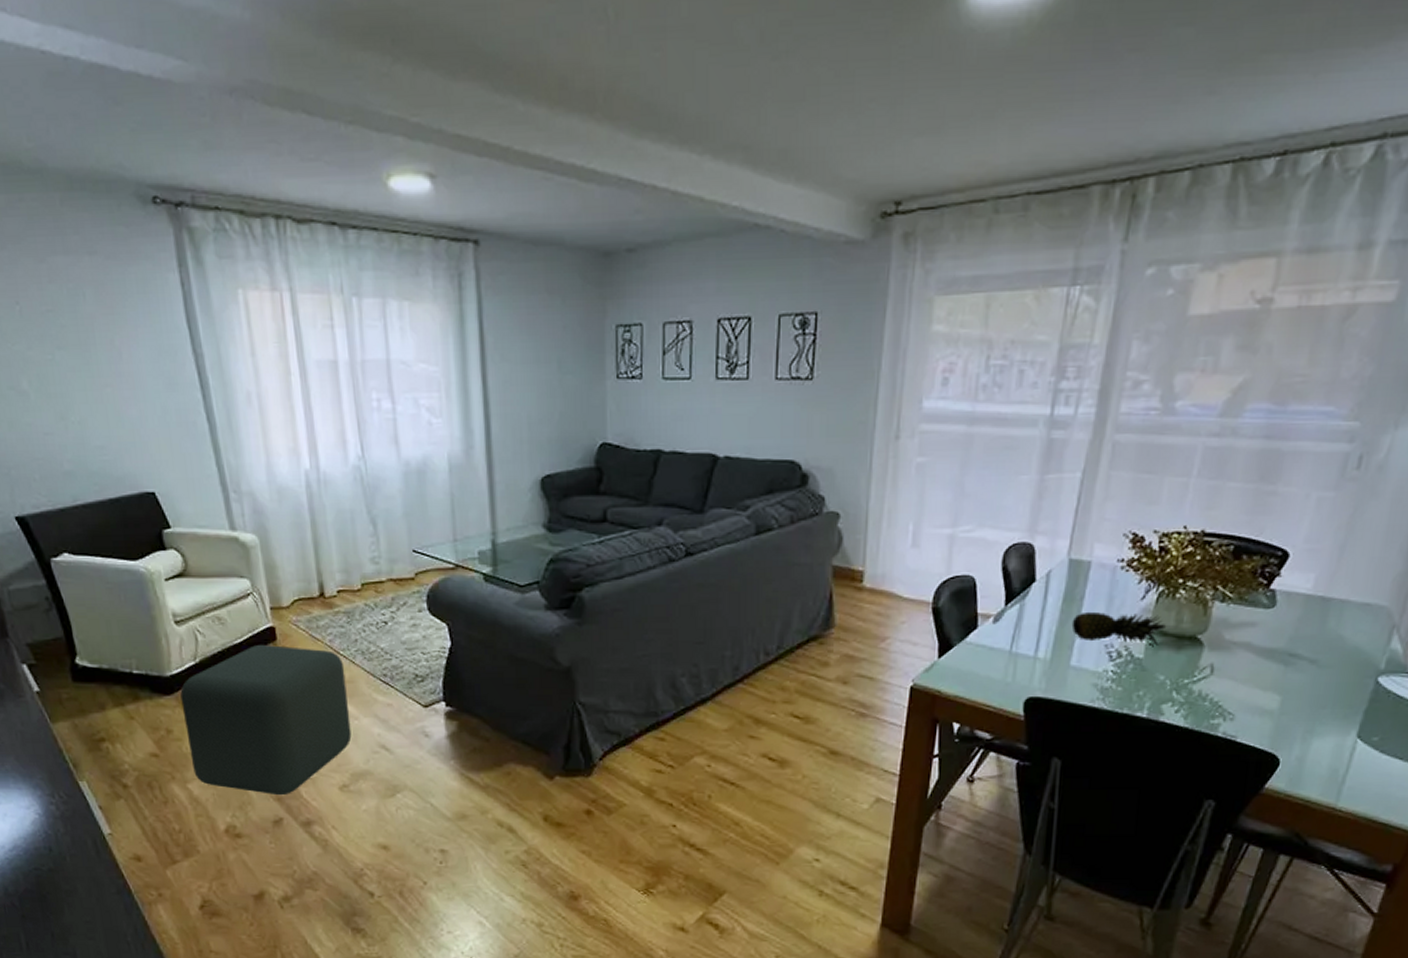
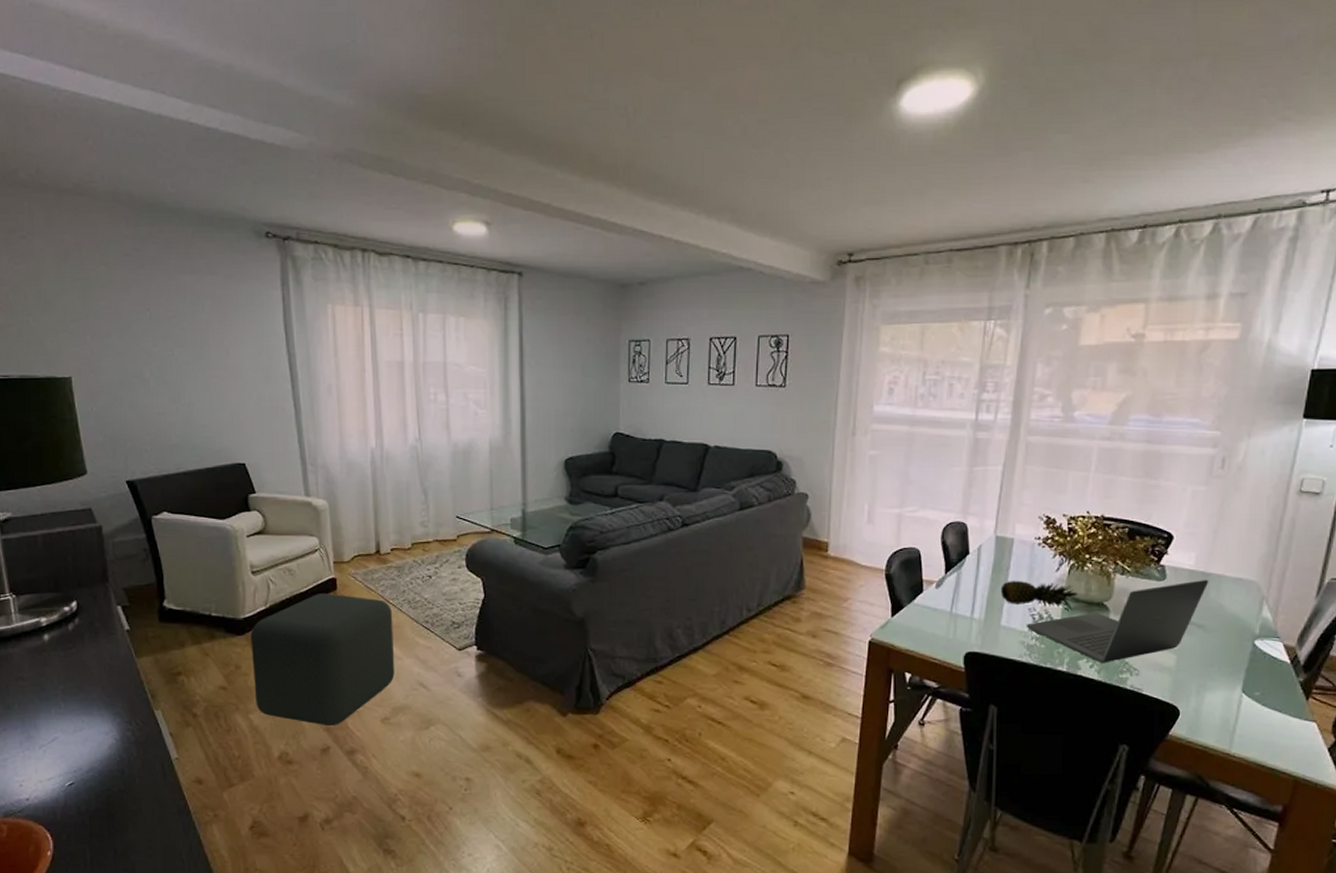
laptop: none [1100,605,1329,707] -> present [1026,579,1209,663]

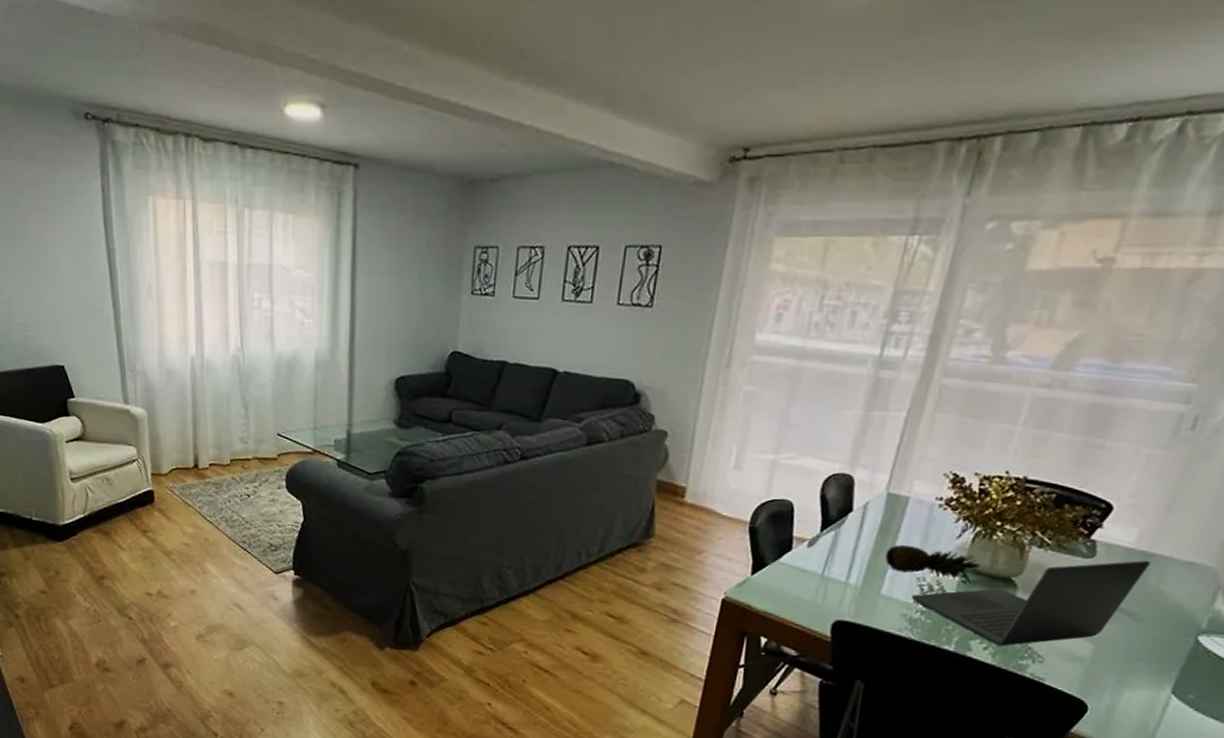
cube: present [251,592,395,727] -> none [70,504,211,639]

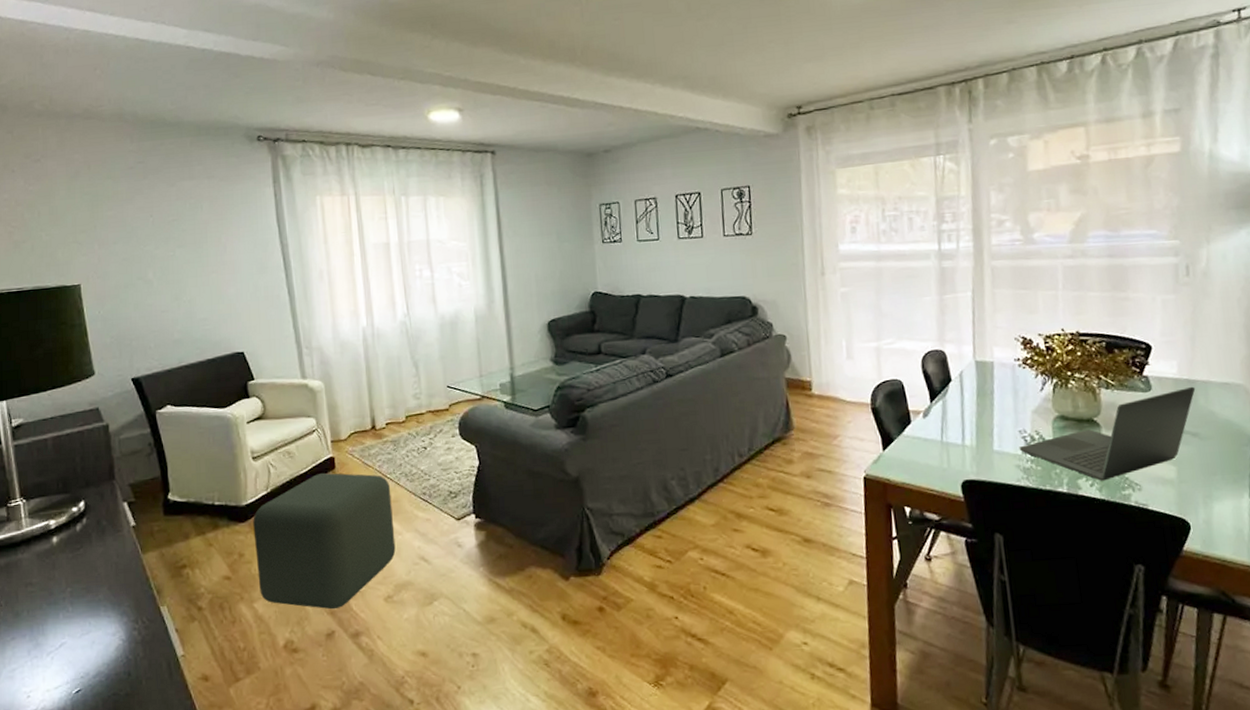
cube: none [70,504,211,639] -> present [253,472,396,610]
fruit: present [885,544,981,584] -> none [987,403,1067,429]

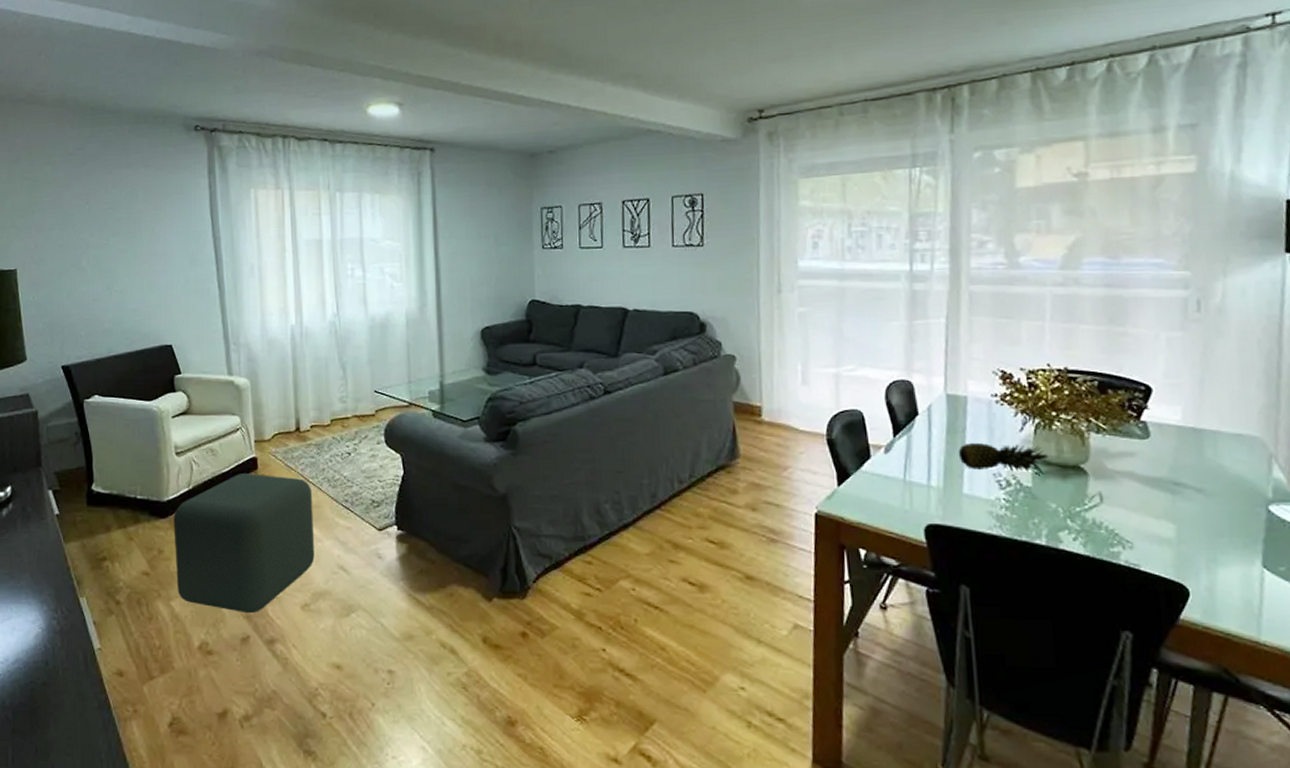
fruit: none [987,403,1067,429] -> present [958,442,1049,475]
laptop: present [1019,386,1196,481] -> none [992,436,1203,535]

